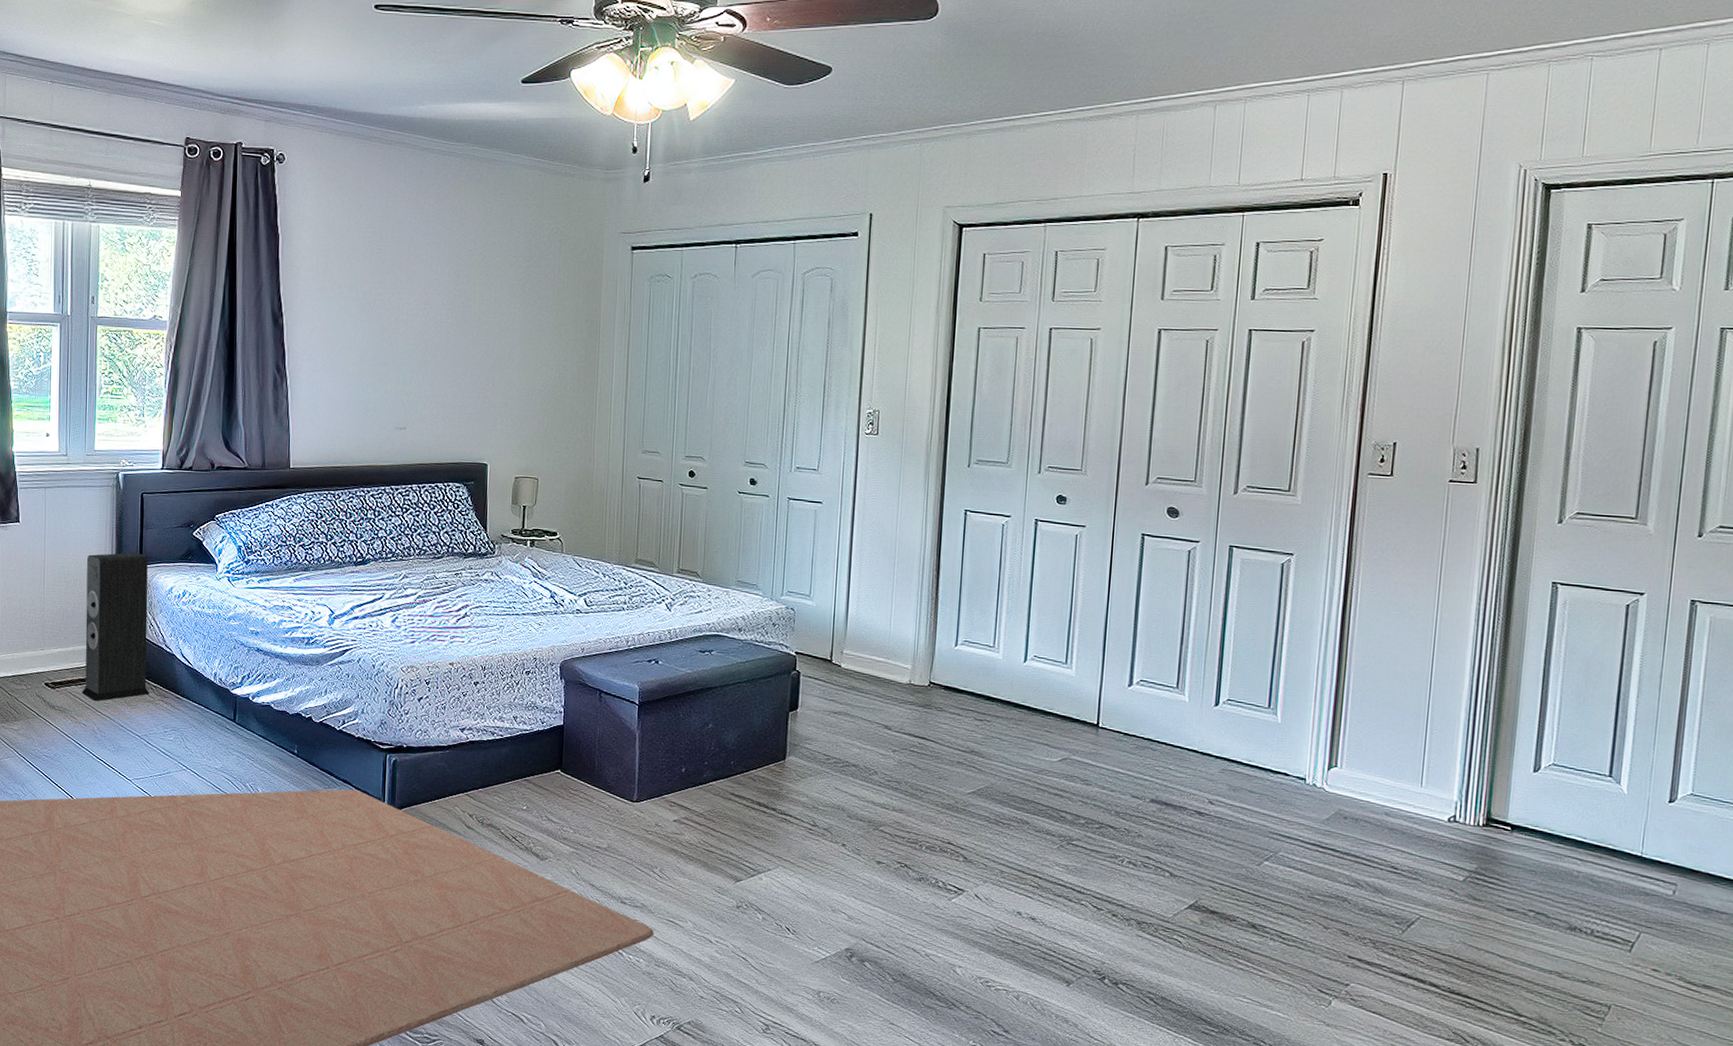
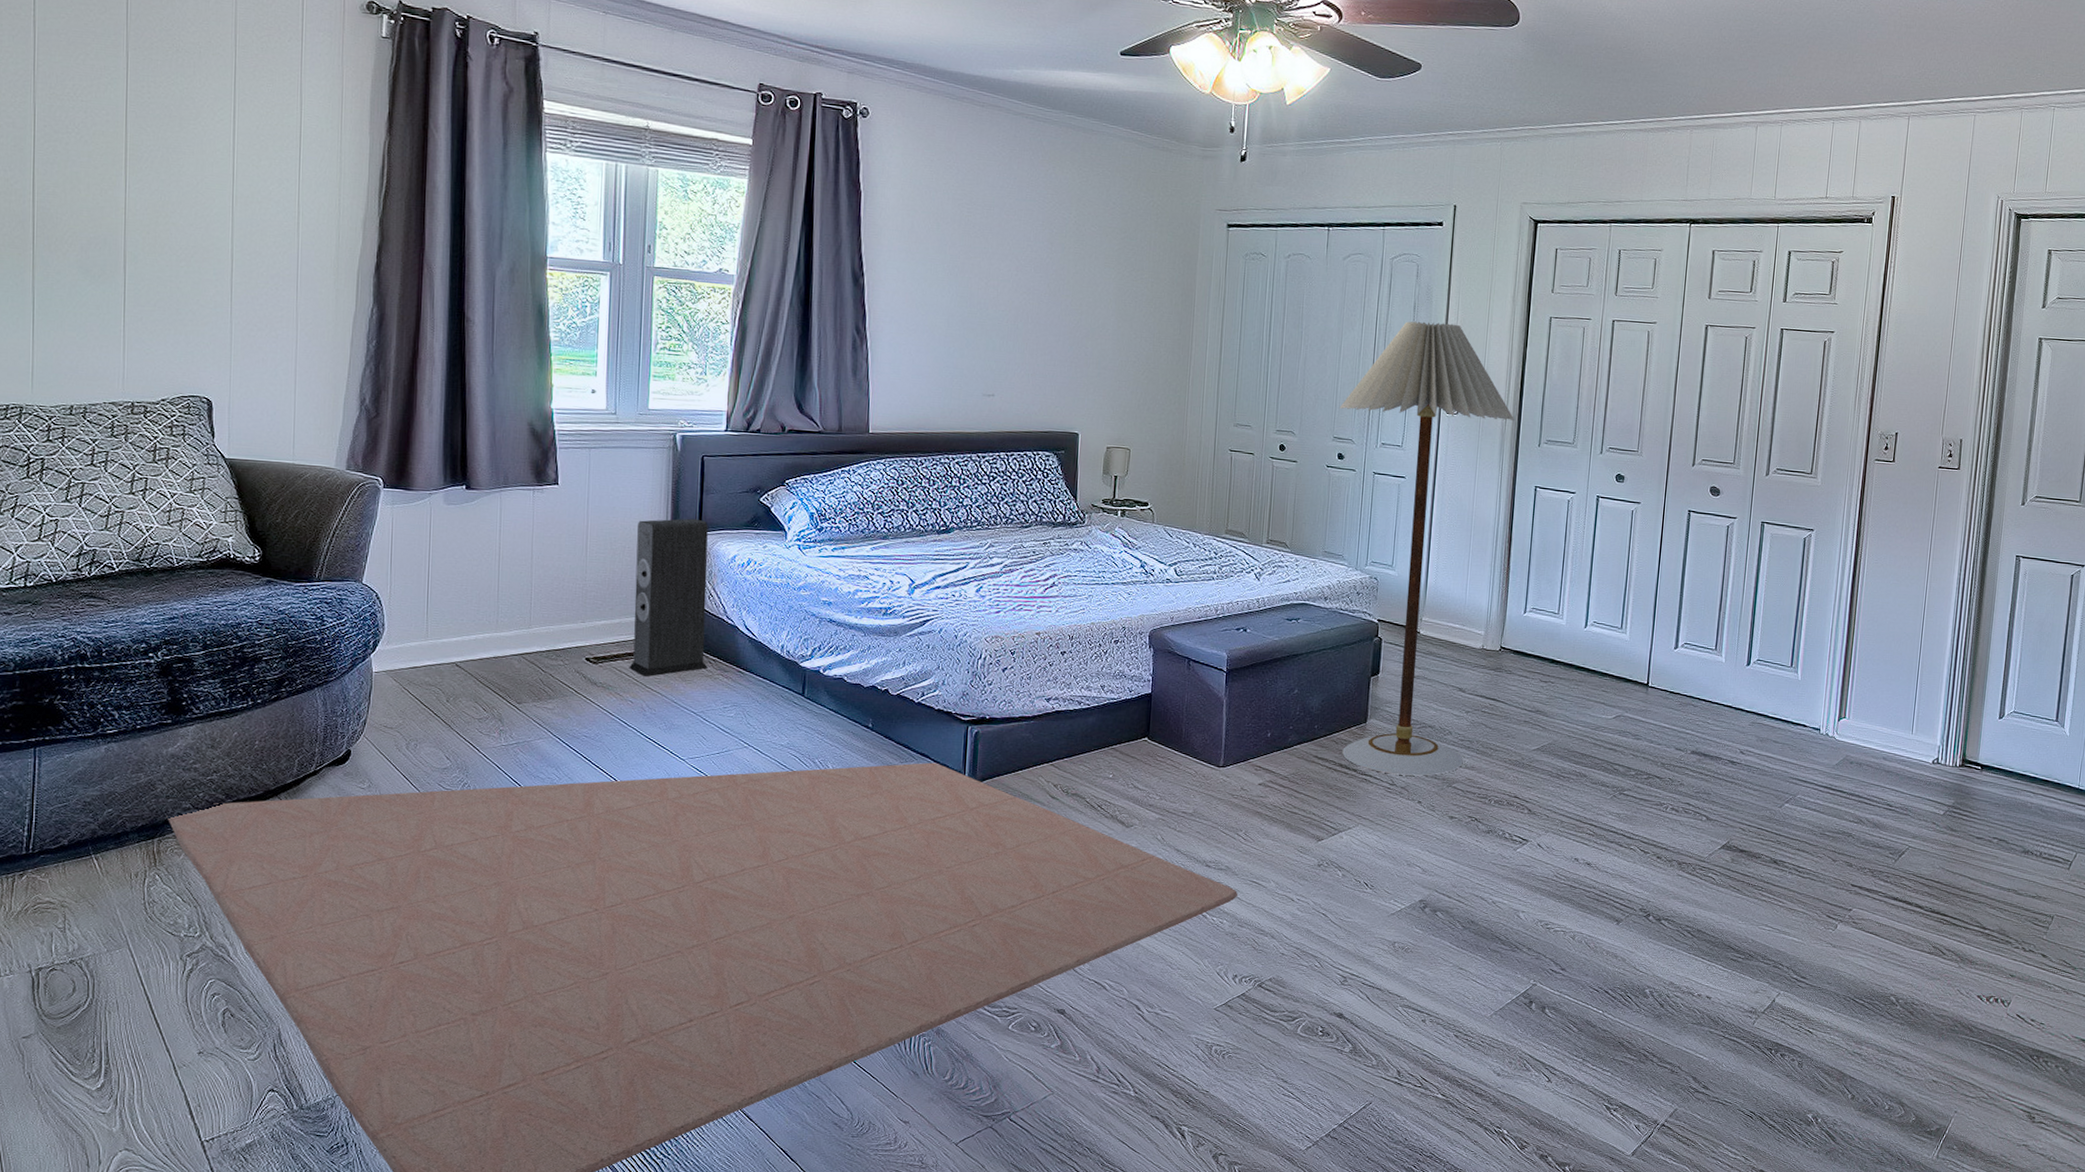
floor lamp: none [751,338,941,818] -> present [1340,321,1515,776]

